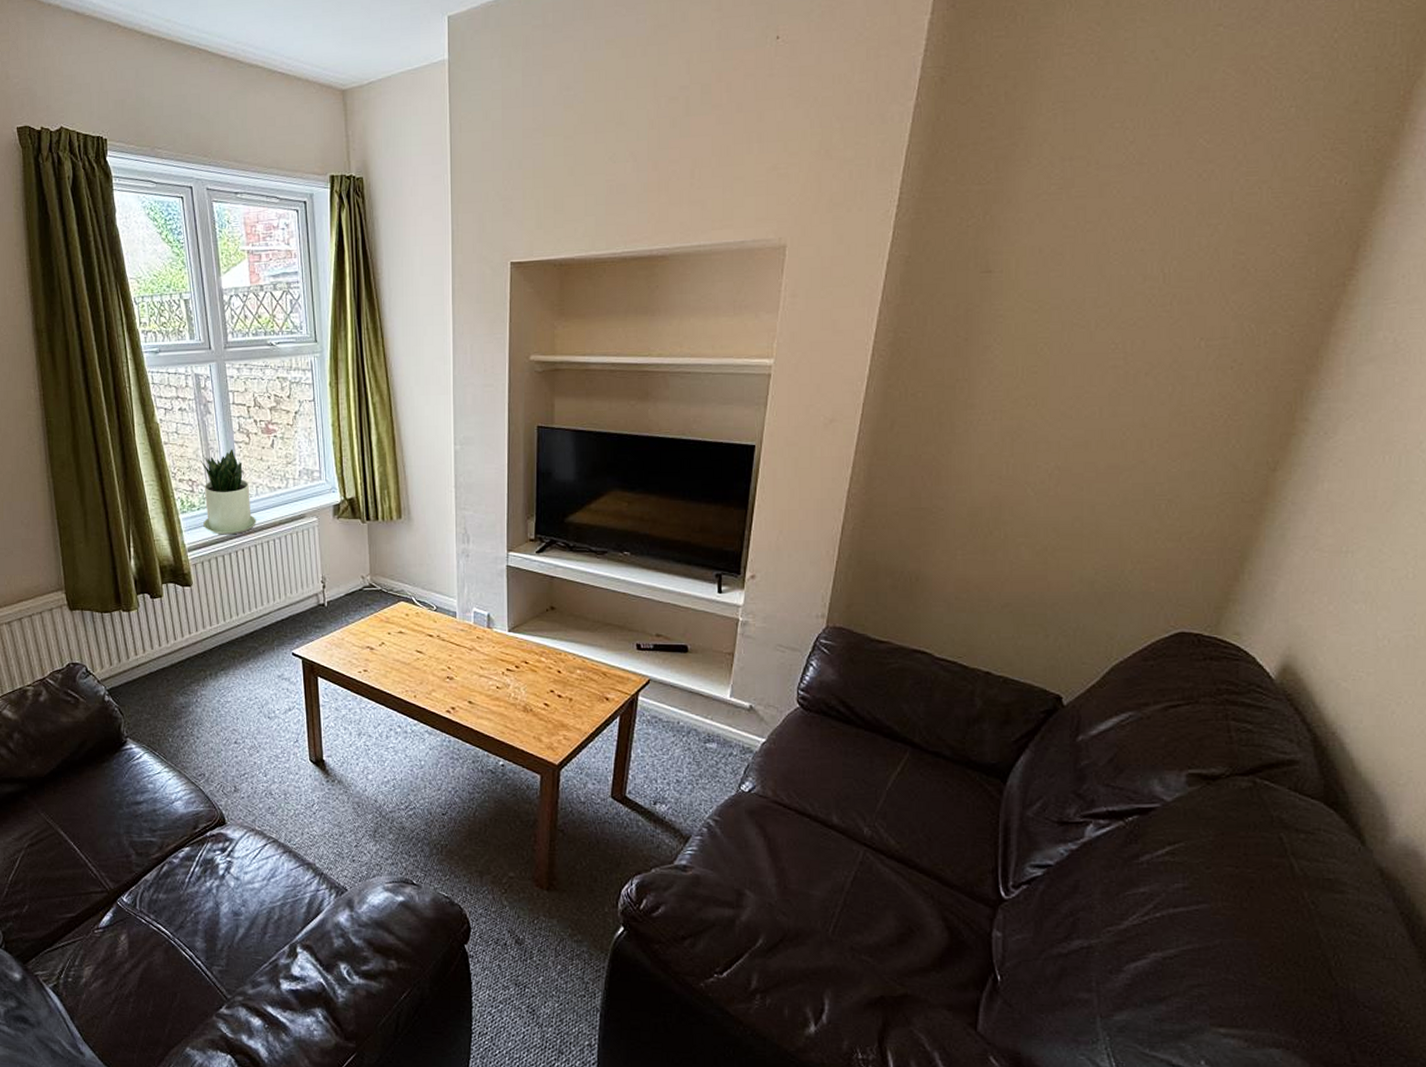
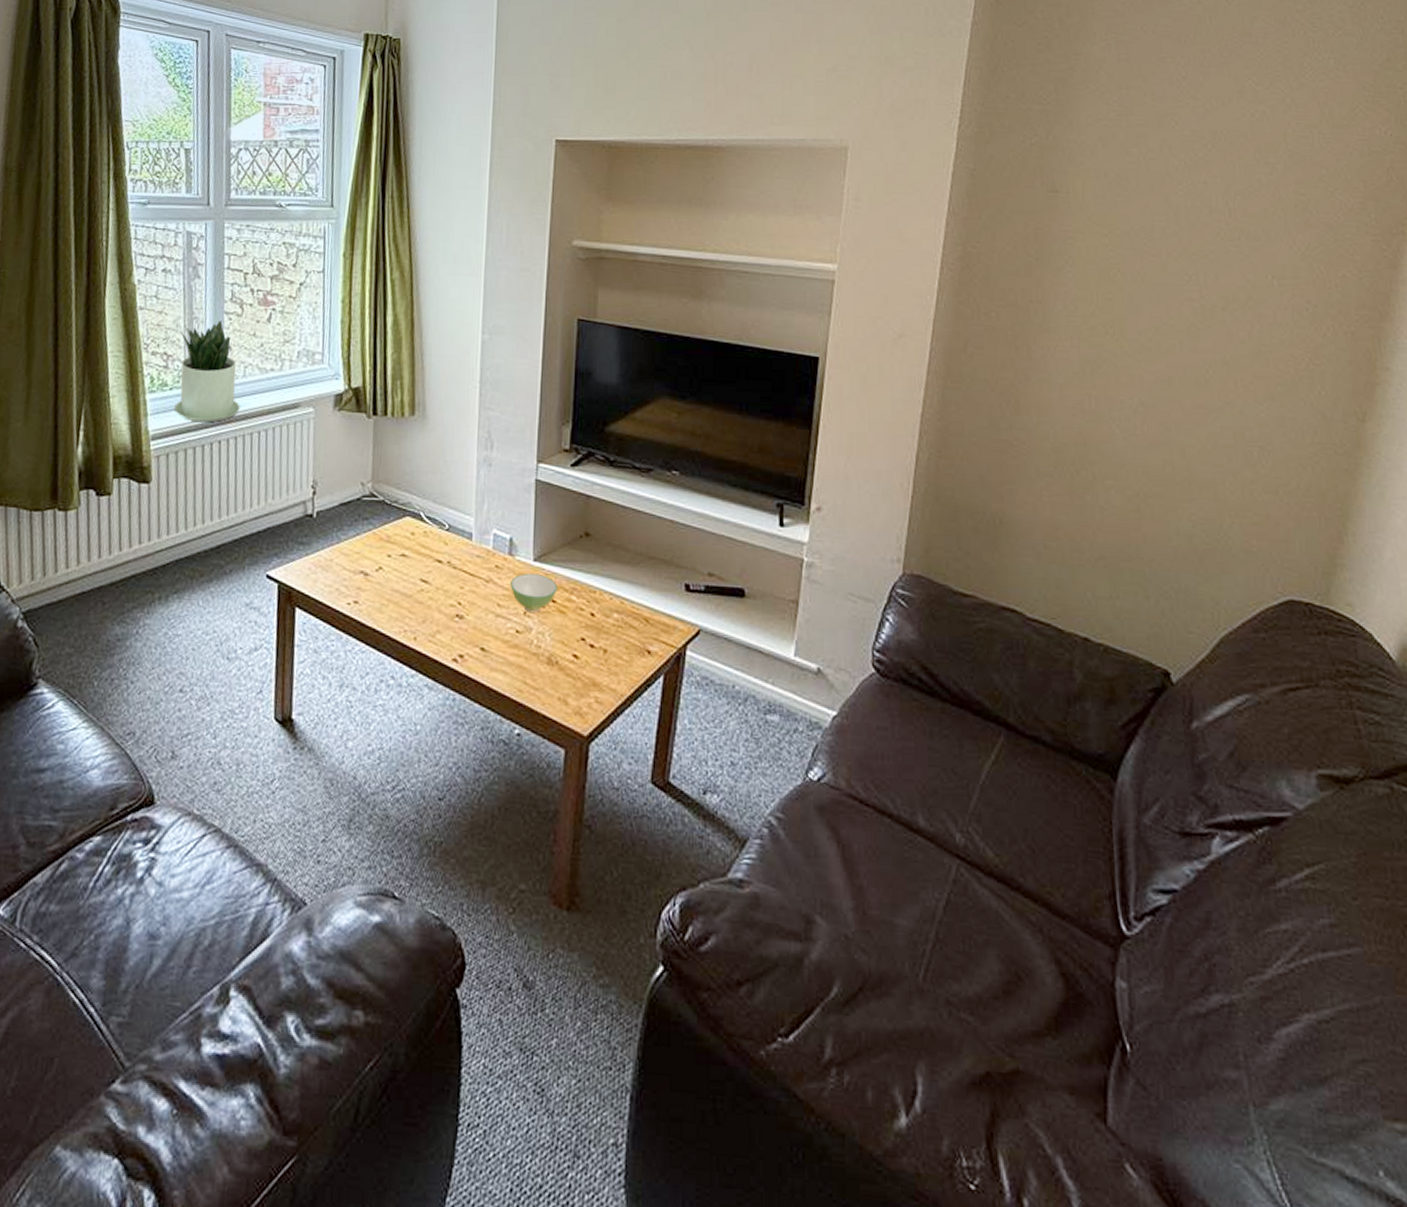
bowl: none [490,641,529,673] -> present [510,573,557,614]

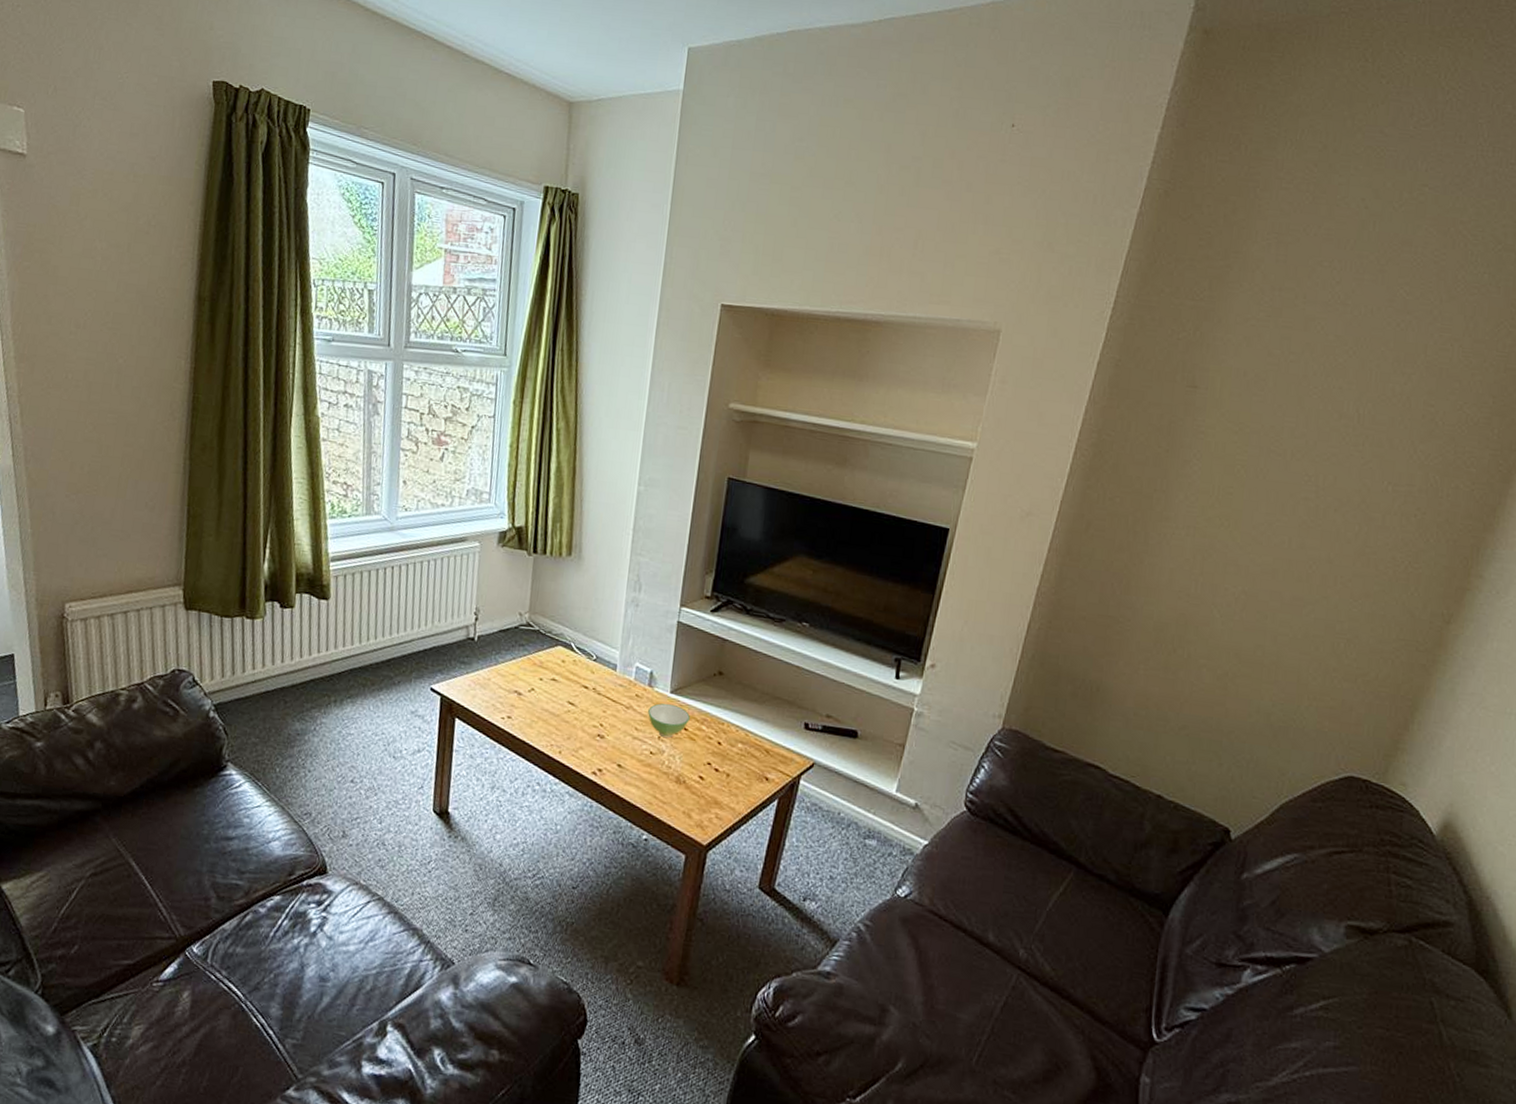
planter: present [174,320,240,423] -> none [352,456,413,549]

